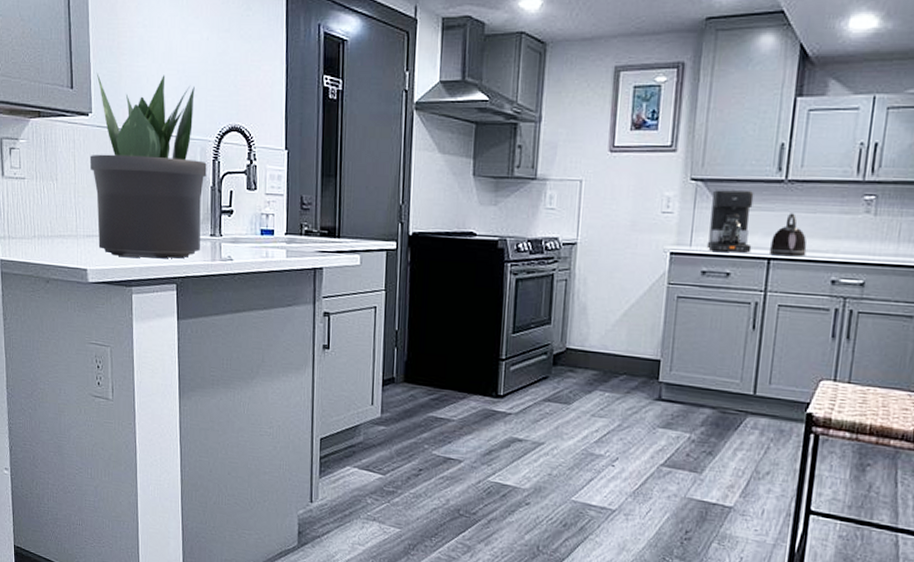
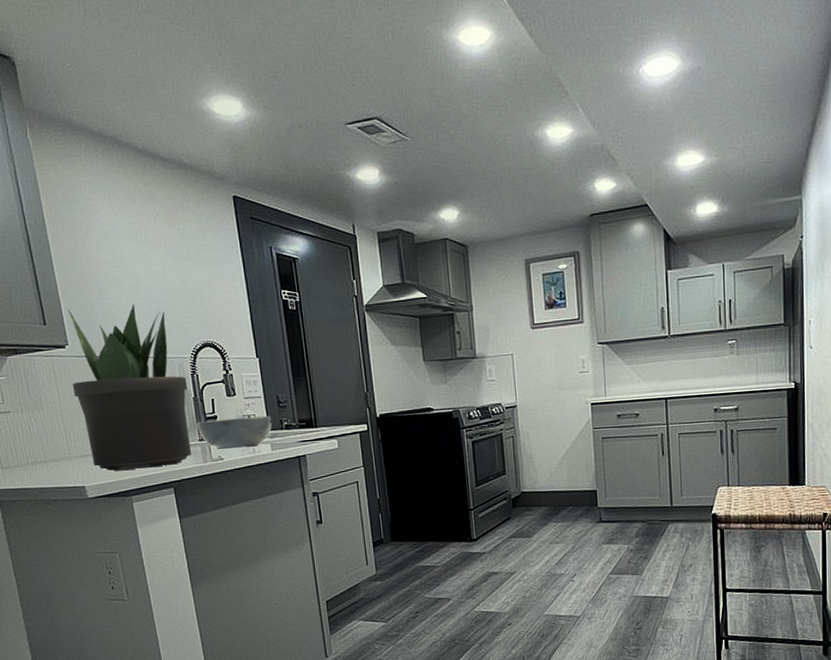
bowl: none [211,214,292,250] -> present [197,415,273,449]
coffee maker: present [706,190,754,253] -> none [617,347,652,399]
kettle: present [768,213,807,257] -> none [665,360,693,395]

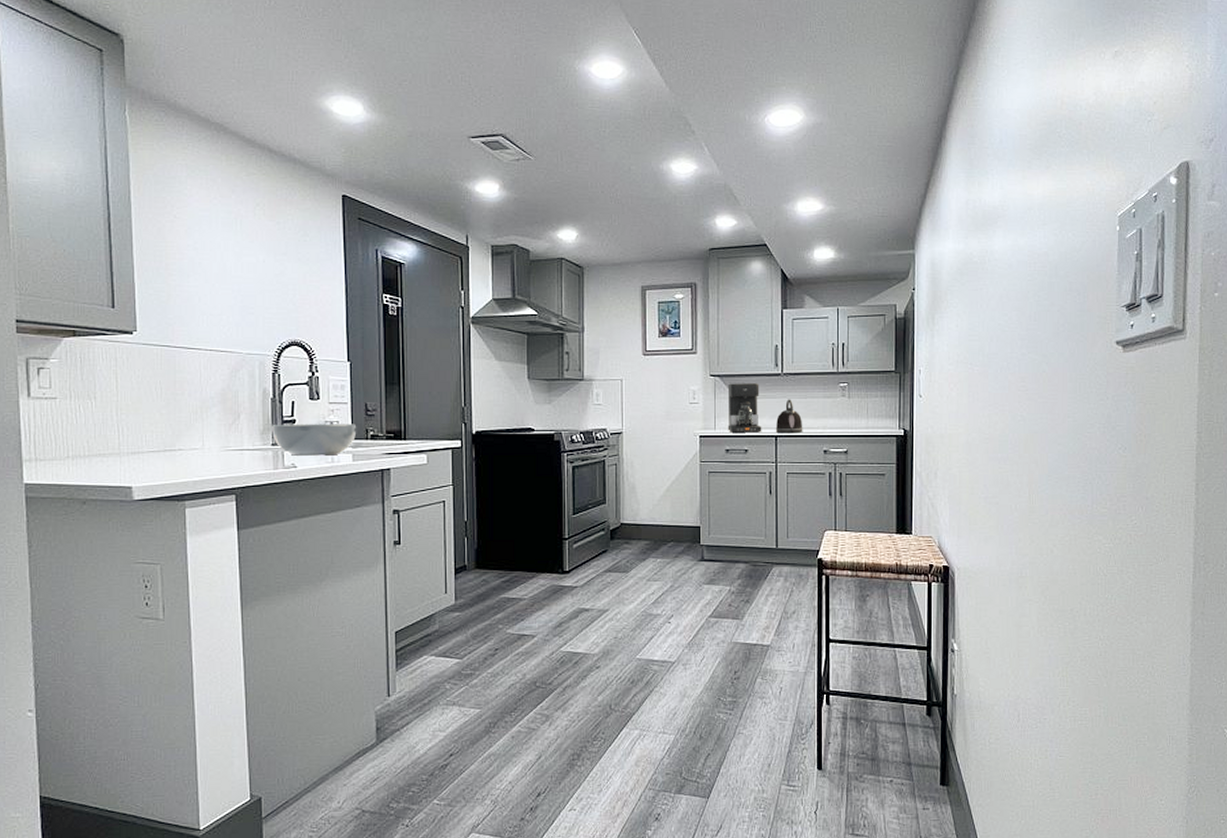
planter: present [68,304,191,471] -> none [134,292,266,471]
coffee maker: none [617,347,652,399] -> present [727,383,762,434]
kettle: none [665,360,693,395] -> present [775,399,803,434]

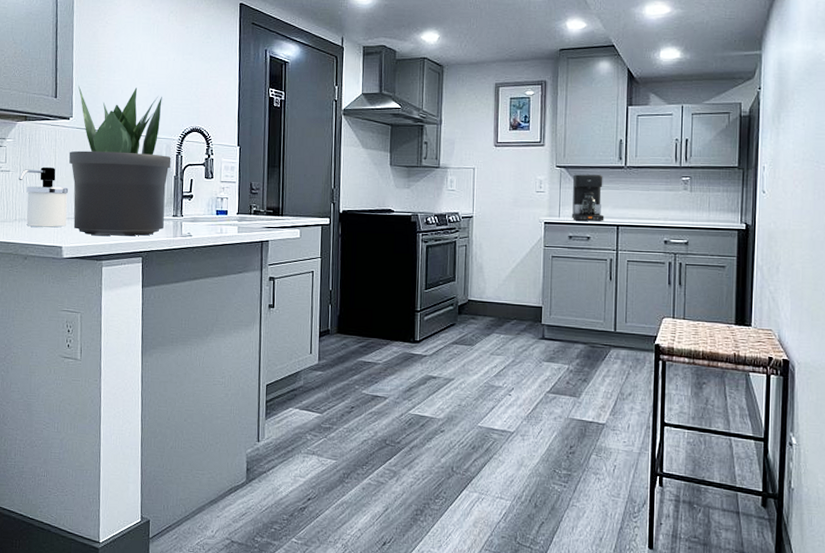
soap dispenser: none [69,392,137,464] -> present [18,167,69,228]
planter: none [134,292,266,471] -> present [68,85,171,236]
bowl: present [272,424,357,456] -> none [173,198,243,227]
kettle: present [775,399,803,434] -> none [617,191,645,224]

